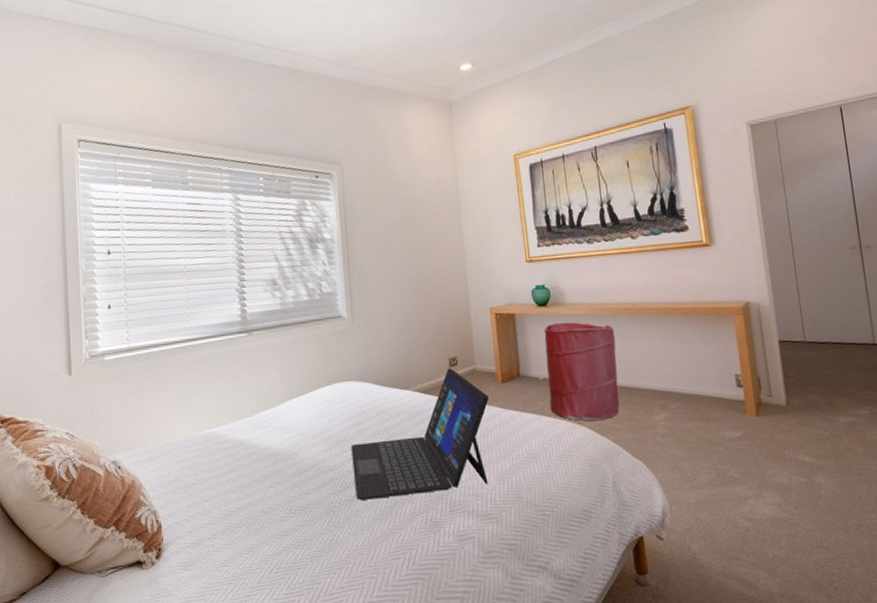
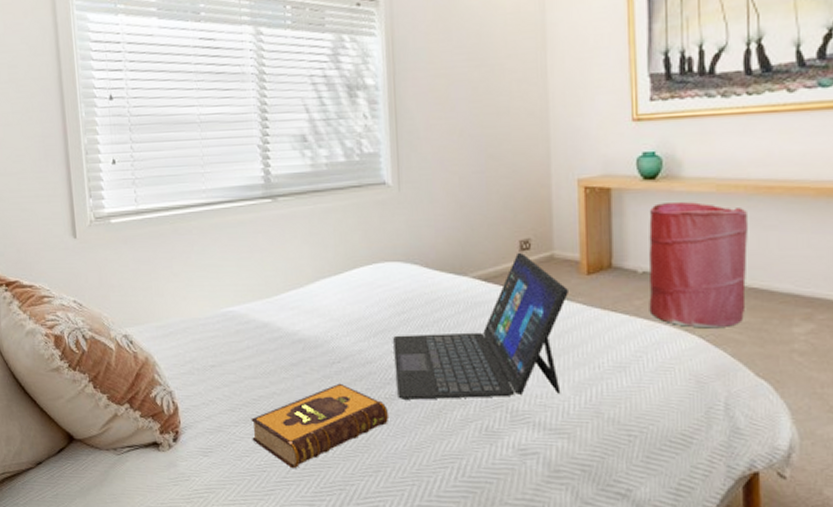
hardback book: none [228,490,350,574] -> present [251,383,390,469]

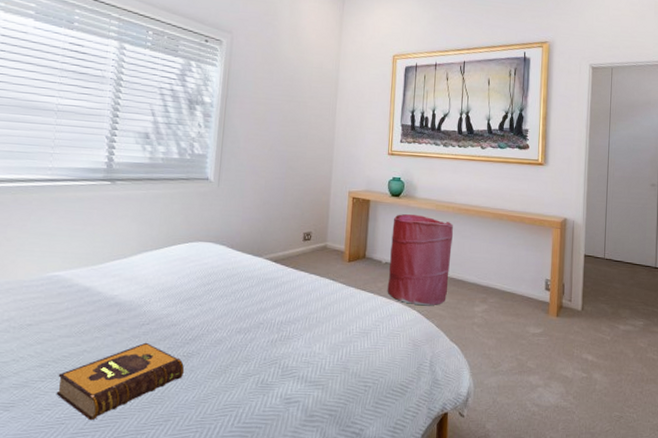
laptop: present [393,252,568,400] -> none [194,241,334,357]

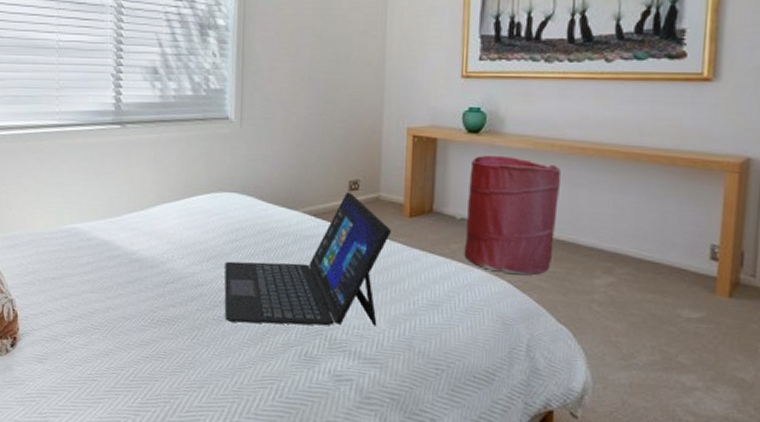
hardback book: present [56,342,185,421] -> none [85,302,216,380]
laptop: none [194,241,334,357] -> present [224,191,391,326]

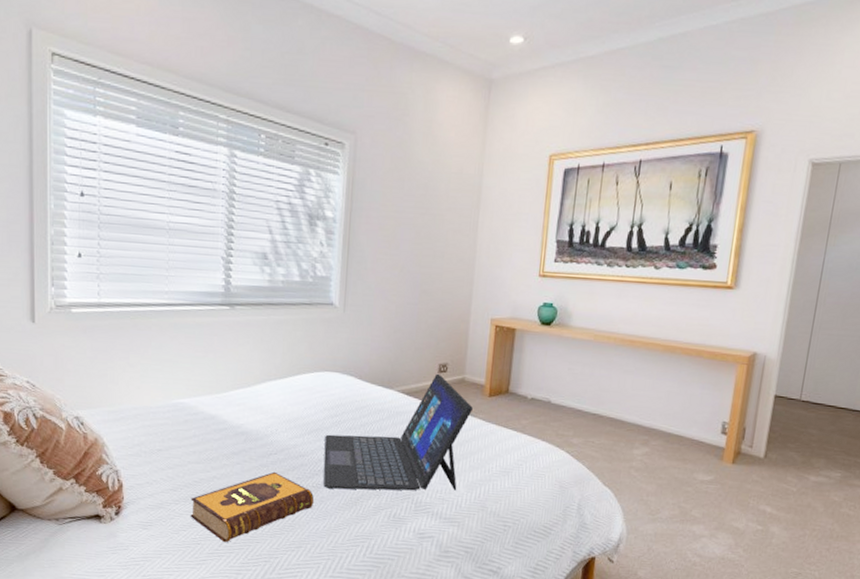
hardback book: none [85,302,216,380] -> present [190,471,315,543]
laundry hamper: present [464,156,561,275] -> none [532,345,614,446]

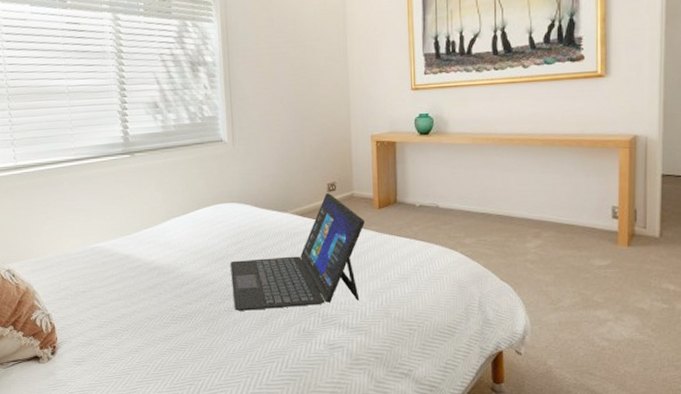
hardback book: present [190,471,315,543] -> none [116,300,228,371]

